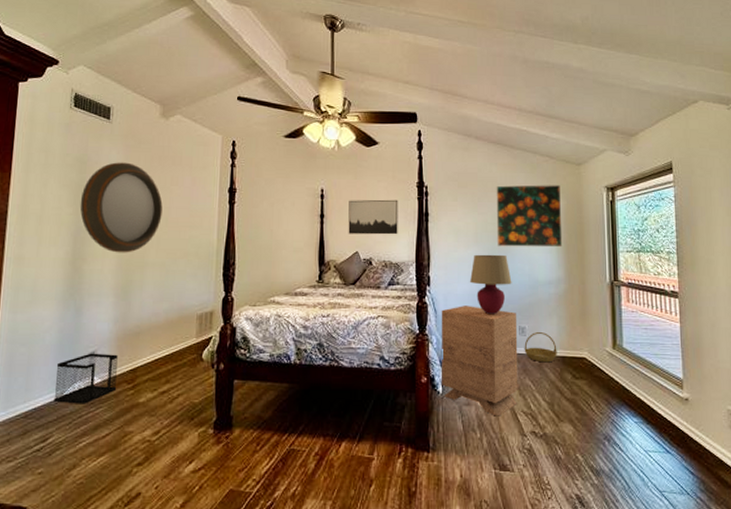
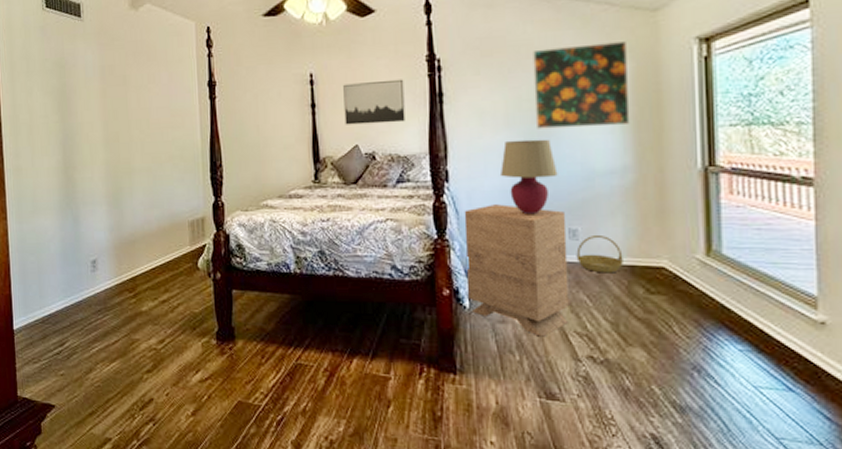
wastebasket: present [53,353,118,404] -> none [63,261,120,312]
home mirror: present [80,162,163,253] -> none [63,62,143,160]

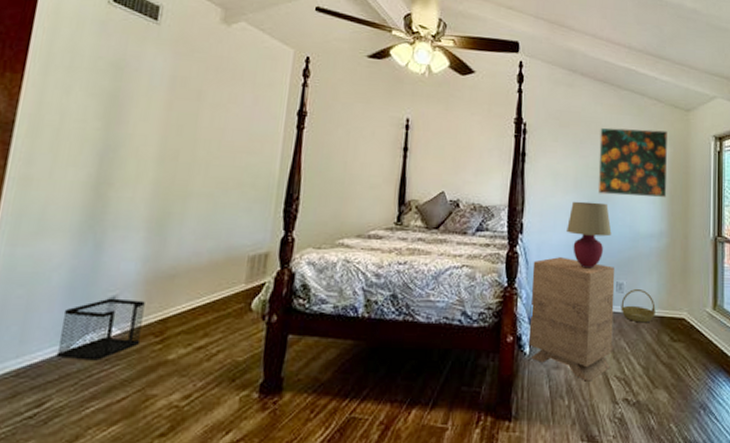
wastebasket: none [63,261,120,312] -> present [56,298,145,361]
wall art: present [343,79,405,125] -> none [434,133,493,175]

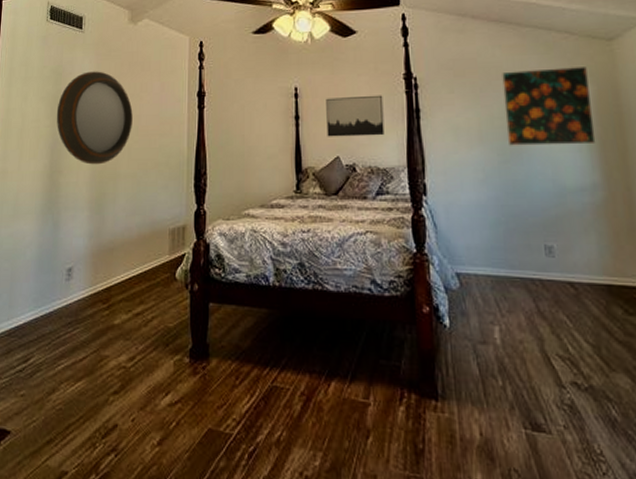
wastebasket: present [56,298,145,361] -> none [34,269,93,324]
home mirror: none [110,71,216,180] -> present [56,71,133,165]
wall art: none [434,133,493,175] -> present [326,95,385,137]
nightstand: present [529,257,615,382] -> none [442,219,550,360]
table lamp: present [567,201,612,269] -> none [476,155,531,231]
basket: present [621,288,656,323] -> none [553,251,600,293]

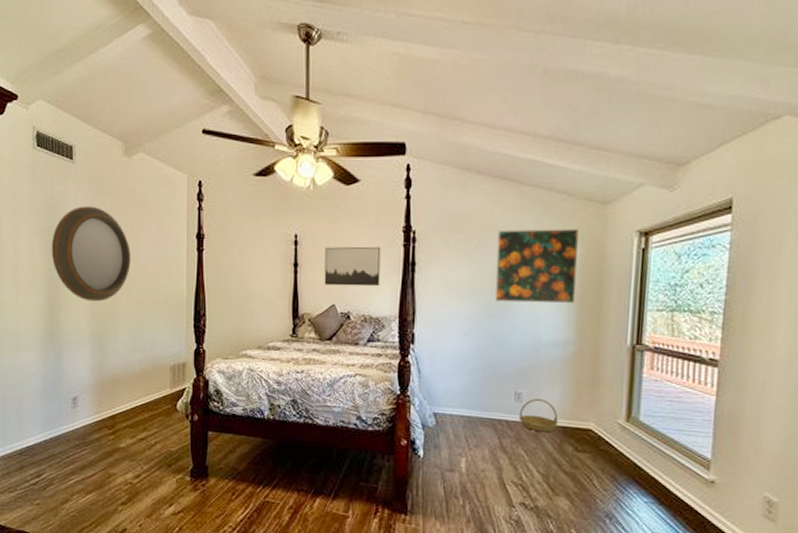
basket: none [553,251,600,293] -> present [519,398,558,433]

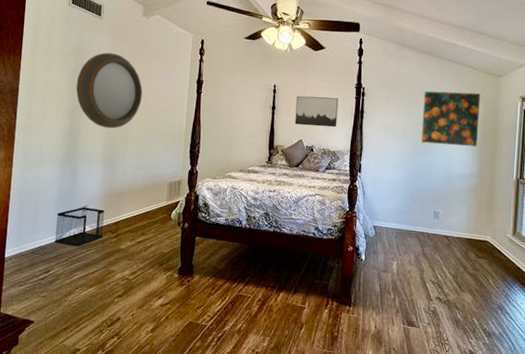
wastebasket: none [43,398,99,446] -> present [54,207,105,247]
basket: present [519,398,558,433] -> none [436,216,465,243]

